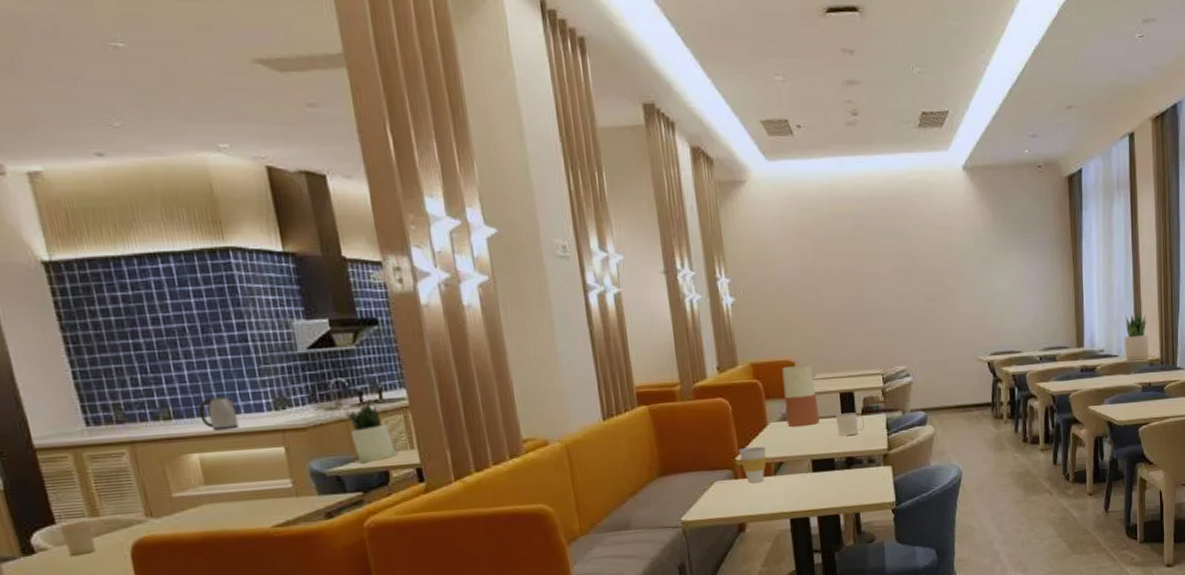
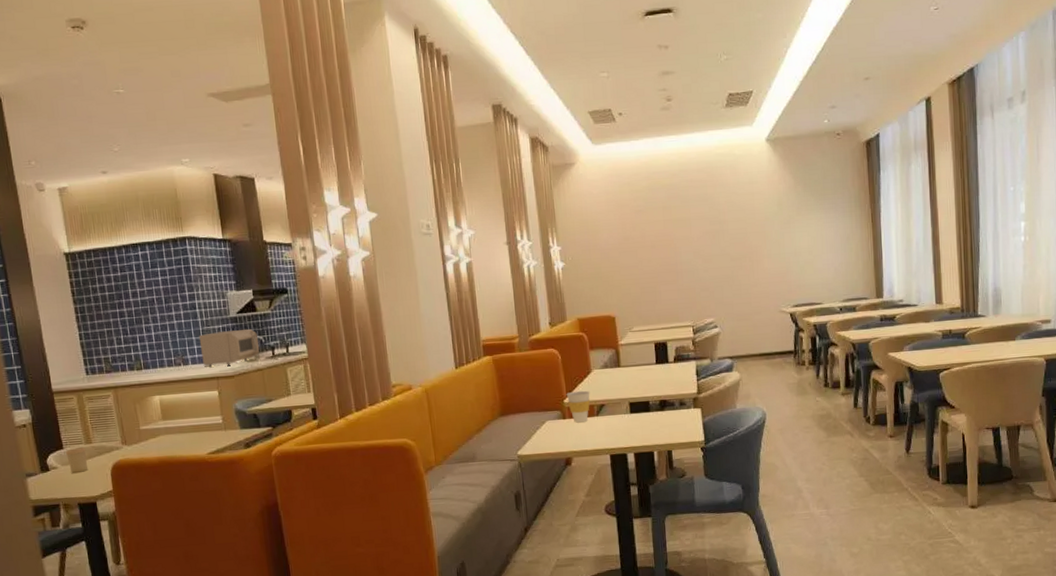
kettle: present [198,396,239,431] -> none [160,352,188,378]
microwave: none [253,368,342,418] -> present [198,328,260,368]
planter: present [343,403,399,464] -> none [260,355,300,404]
vase: present [782,364,820,428] -> none [604,318,637,374]
mug: present [836,412,865,437] -> none [651,360,677,382]
planter: present [1124,311,1149,361] -> none [923,263,949,310]

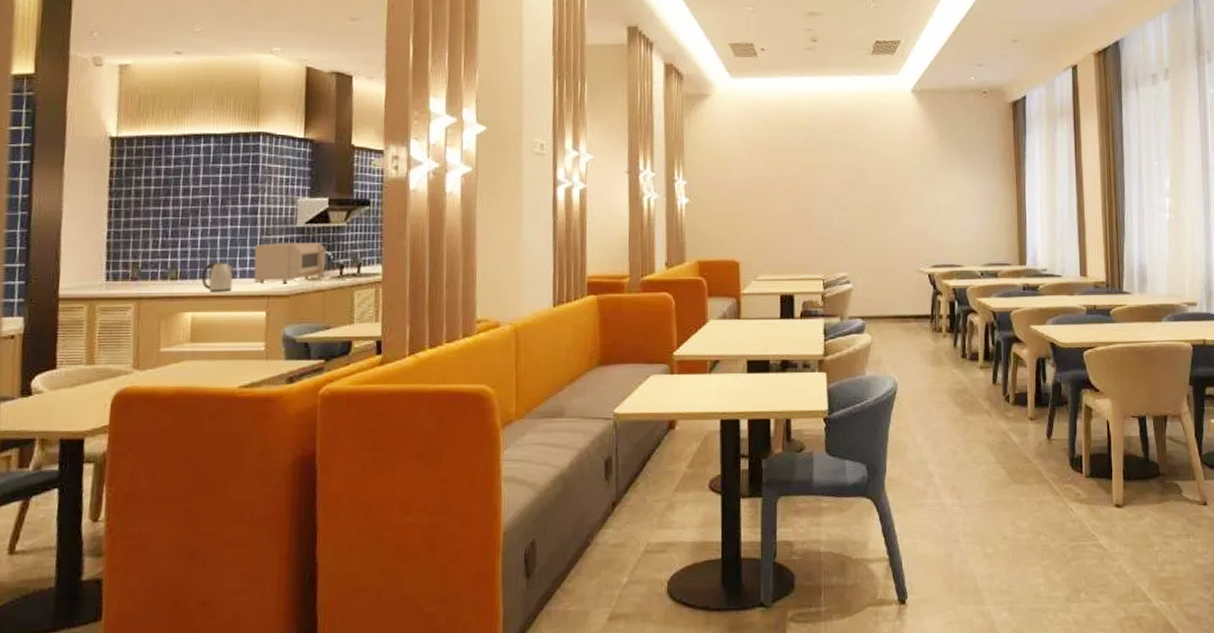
cup: present [66,447,88,473] -> none [58,369,86,400]
kettle: none [160,352,188,378] -> present [201,262,233,293]
cup: present [566,390,591,423] -> none [677,342,704,380]

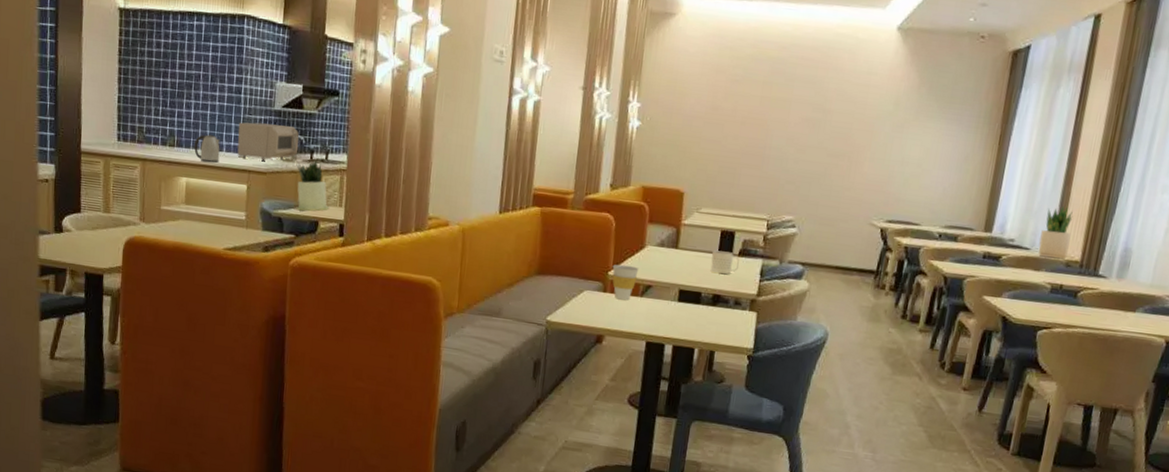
planter: none [323,276,364,332] -> present [296,161,330,212]
cup: none [677,342,704,380] -> present [612,264,639,301]
mug: none [775,315,803,339] -> present [710,250,739,275]
planter: none [1068,233,1094,282] -> present [1038,206,1073,260]

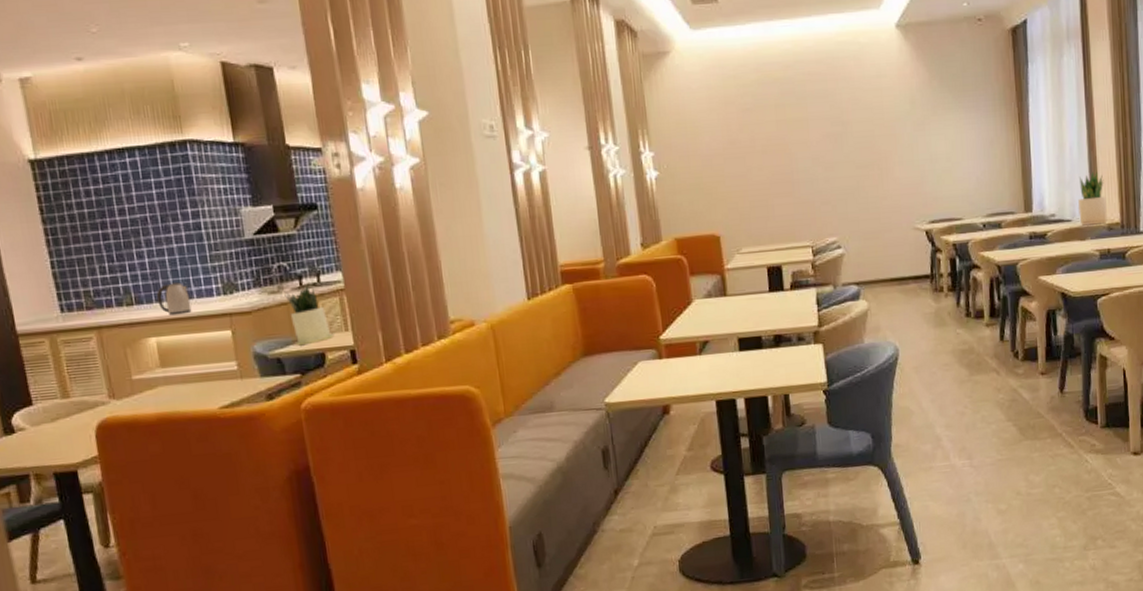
microwave: present [237,122,299,162] -> none [205,253,284,302]
cup: present [612,264,639,301] -> none [662,324,692,364]
mug: present [710,250,739,275] -> none [763,287,794,314]

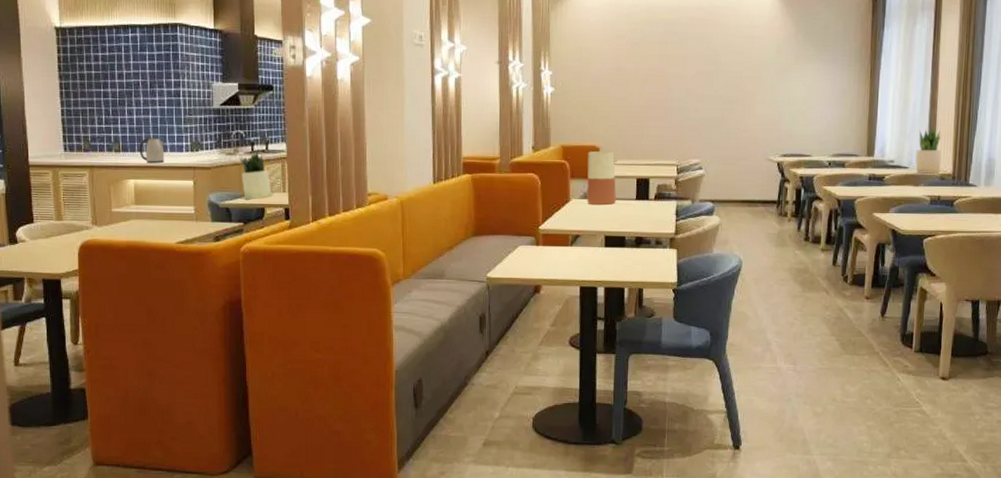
vase: none [707,238,746,304] -> present [587,150,616,206]

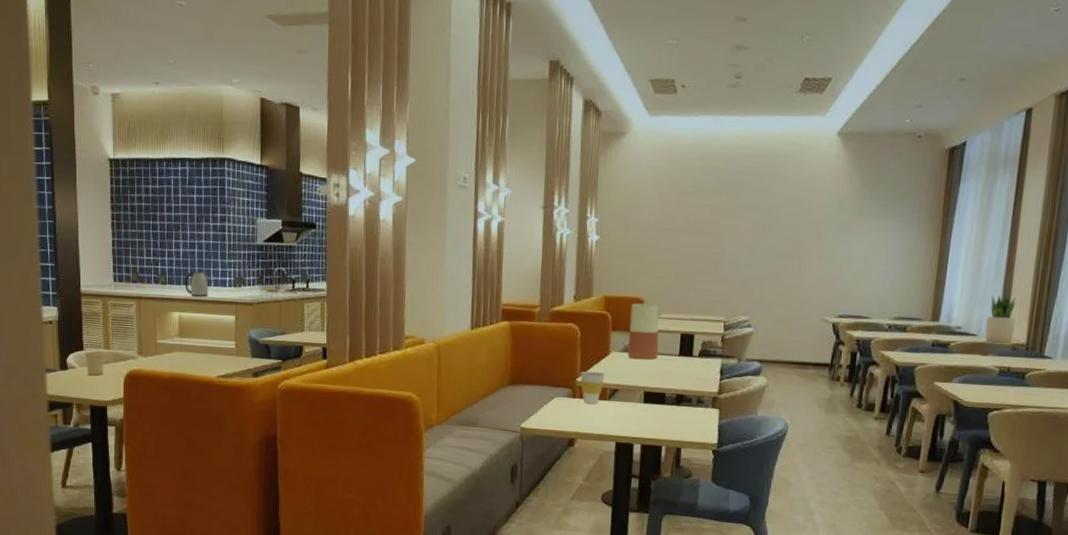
cup: none [36,223,56,248] -> present [85,351,104,376]
planter: present [238,152,274,200] -> none [279,290,313,338]
cup: none [542,218,566,251] -> present [580,371,605,405]

